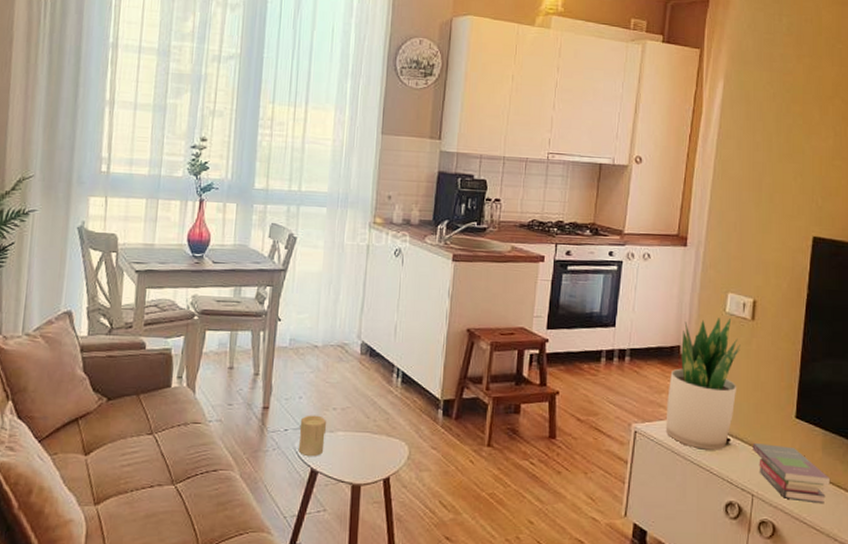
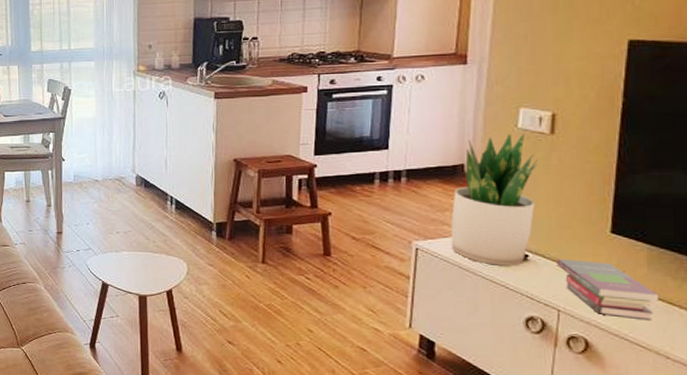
candle: present [298,415,327,457] -> none [89,238,113,273]

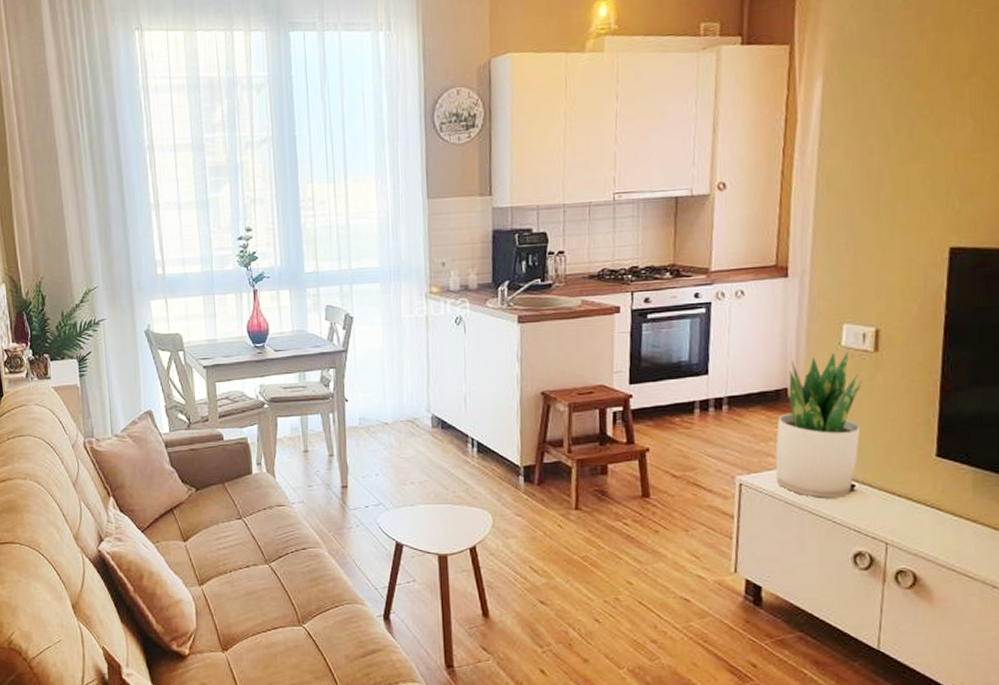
books: present [556,258,660,321] -> none [883,486,985,549]

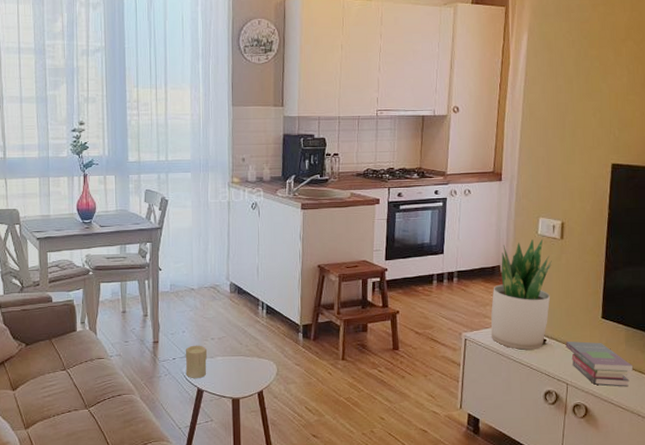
candle: none [379,490,407,531] -> present [185,345,208,379]
books: none [883,486,985,549] -> present [565,341,634,387]

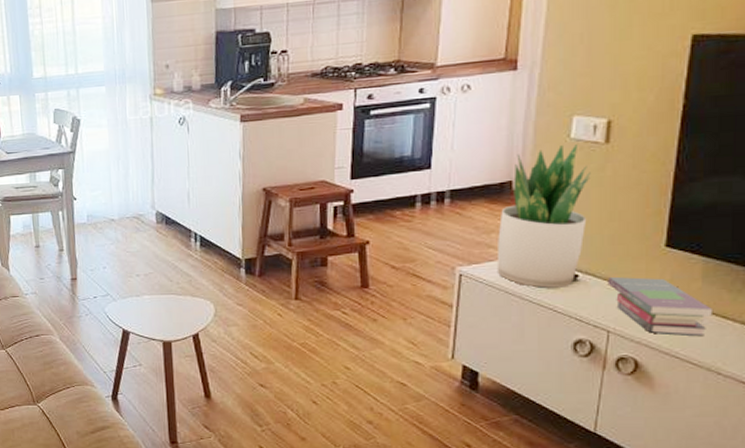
candle: present [185,345,208,379] -> none [107,282,133,320]

